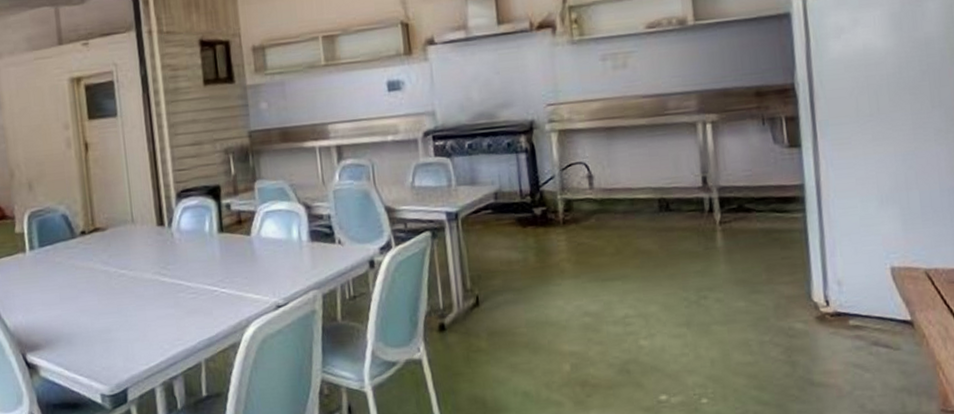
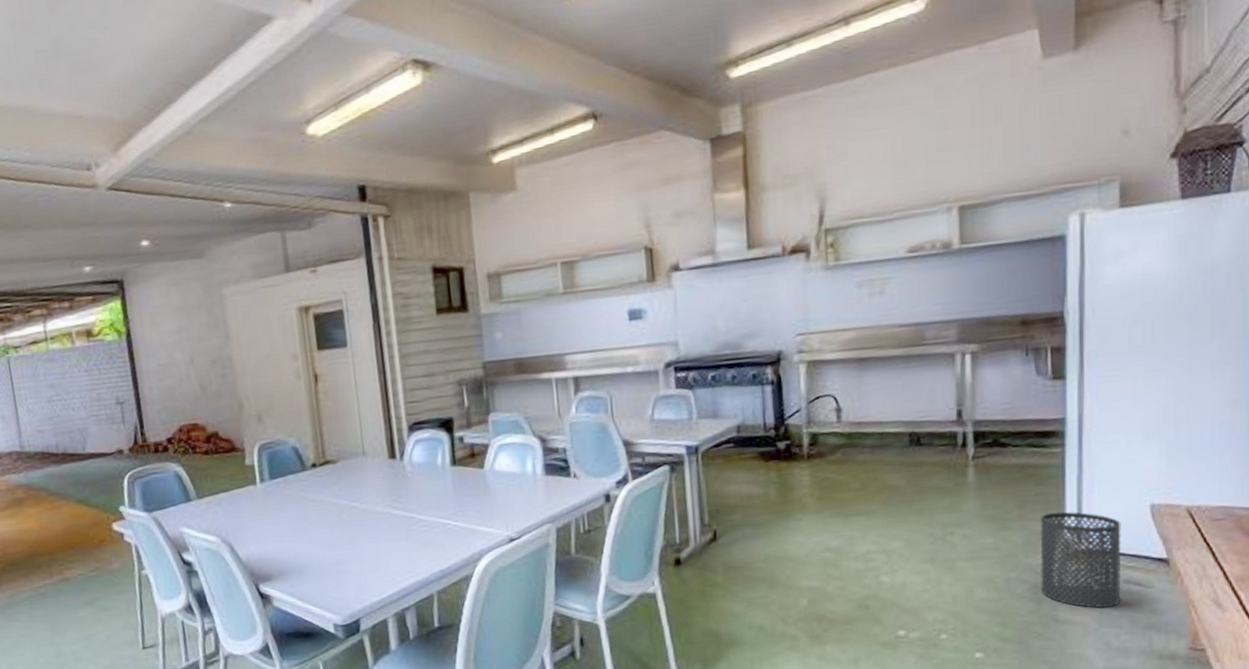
trash can: none [788,275,871,370] -> present [1040,511,1122,608]

